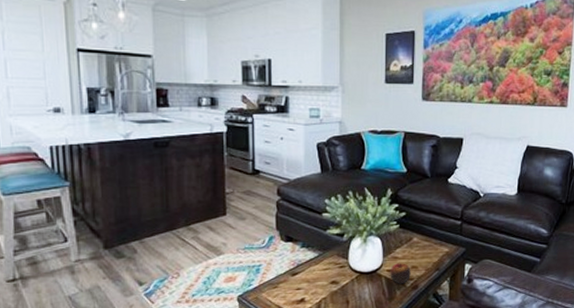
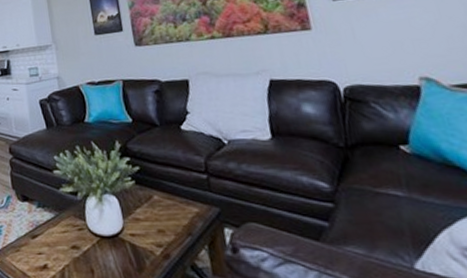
apple: present [390,262,411,284] -> none [133,224,159,252]

